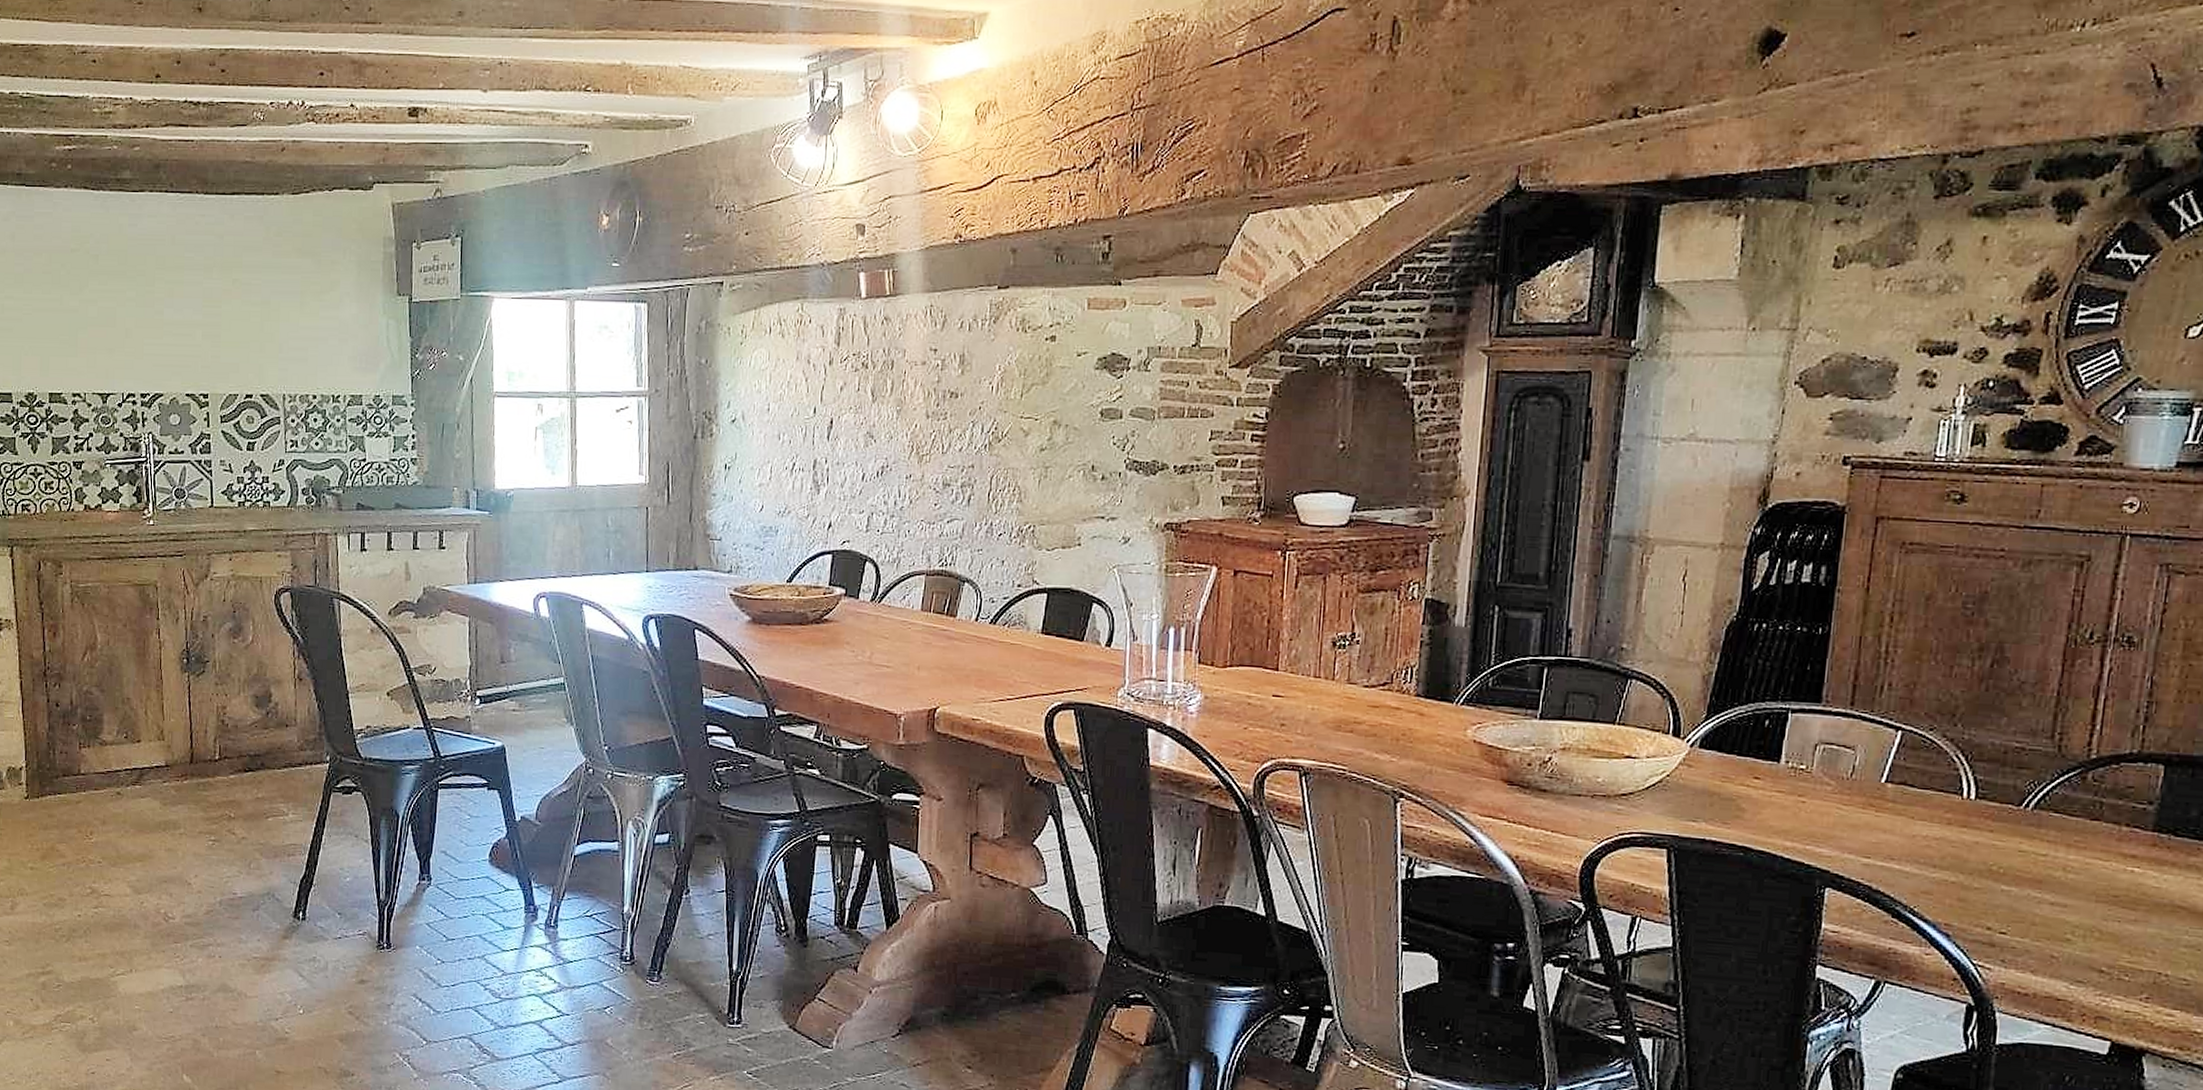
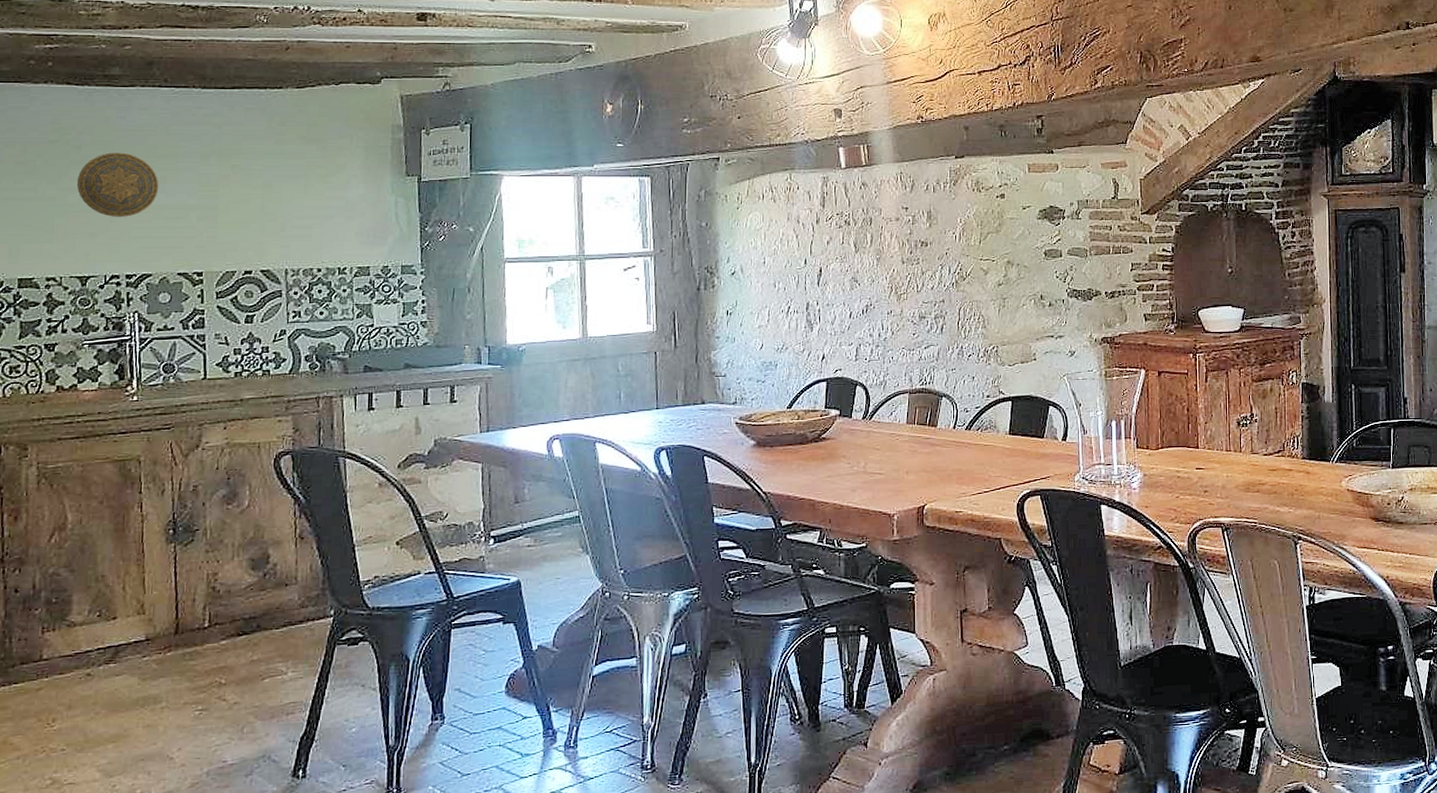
decorative plate: none [95,263,168,332] -> present [76,152,159,217]

